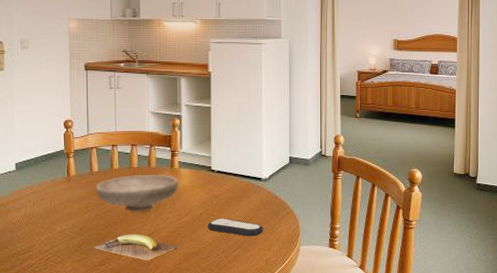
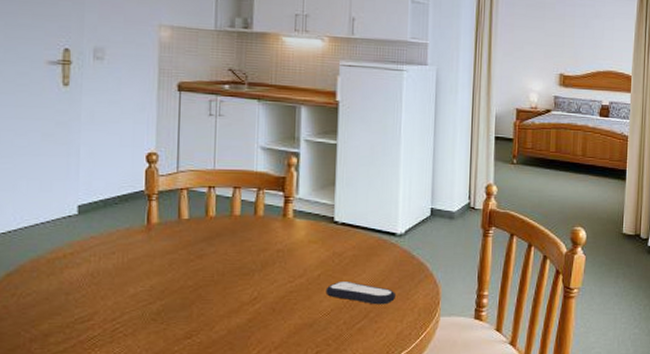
banana: present [94,234,179,260] -> none [178,299,289,333]
bowl: present [95,174,179,212] -> none [183,224,293,272]

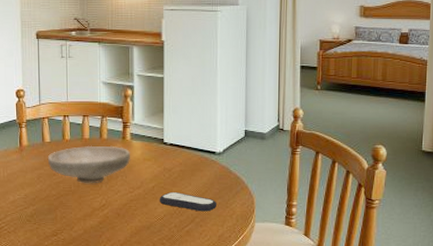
bowl: none [183,224,293,272] -> present [47,145,131,184]

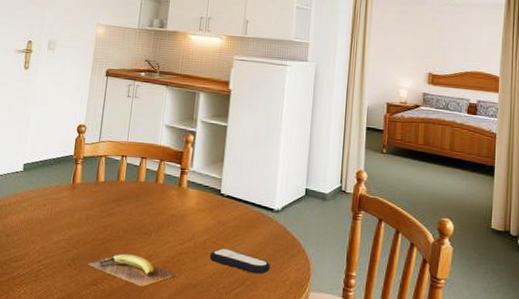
banana: none [46,205,130,232] -> present [88,253,177,286]
bowl: present [47,145,131,184] -> none [98,189,186,231]

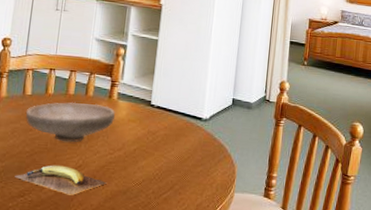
bowl: none [98,189,186,231] -> present [25,102,116,142]
remote control: present [209,248,271,275] -> none [139,156,199,179]

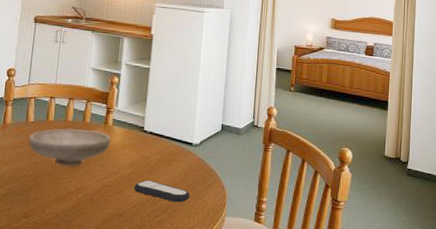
banana: present [15,165,107,195] -> none [19,188,104,217]
remote control: none [139,156,199,179] -> present [134,180,191,203]

